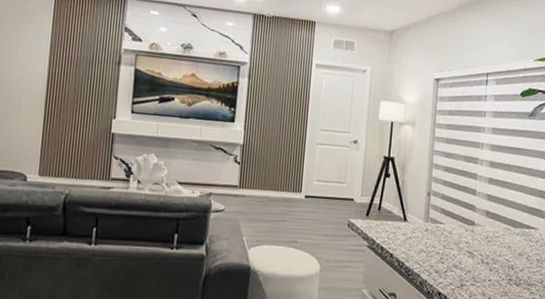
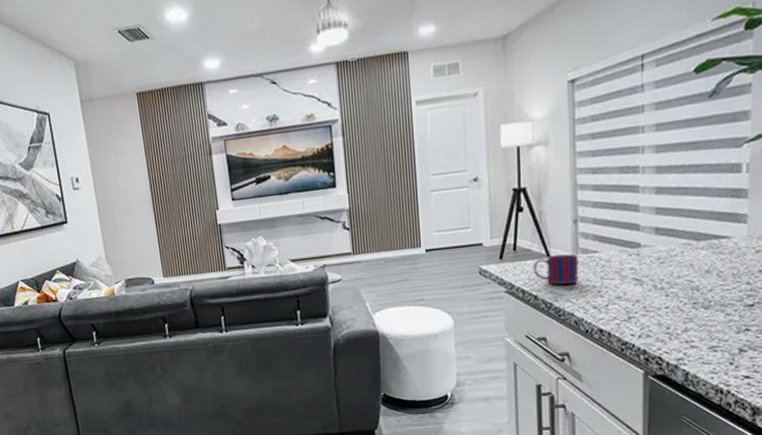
mug: none [392,220,428,248] -> present [533,253,579,285]

